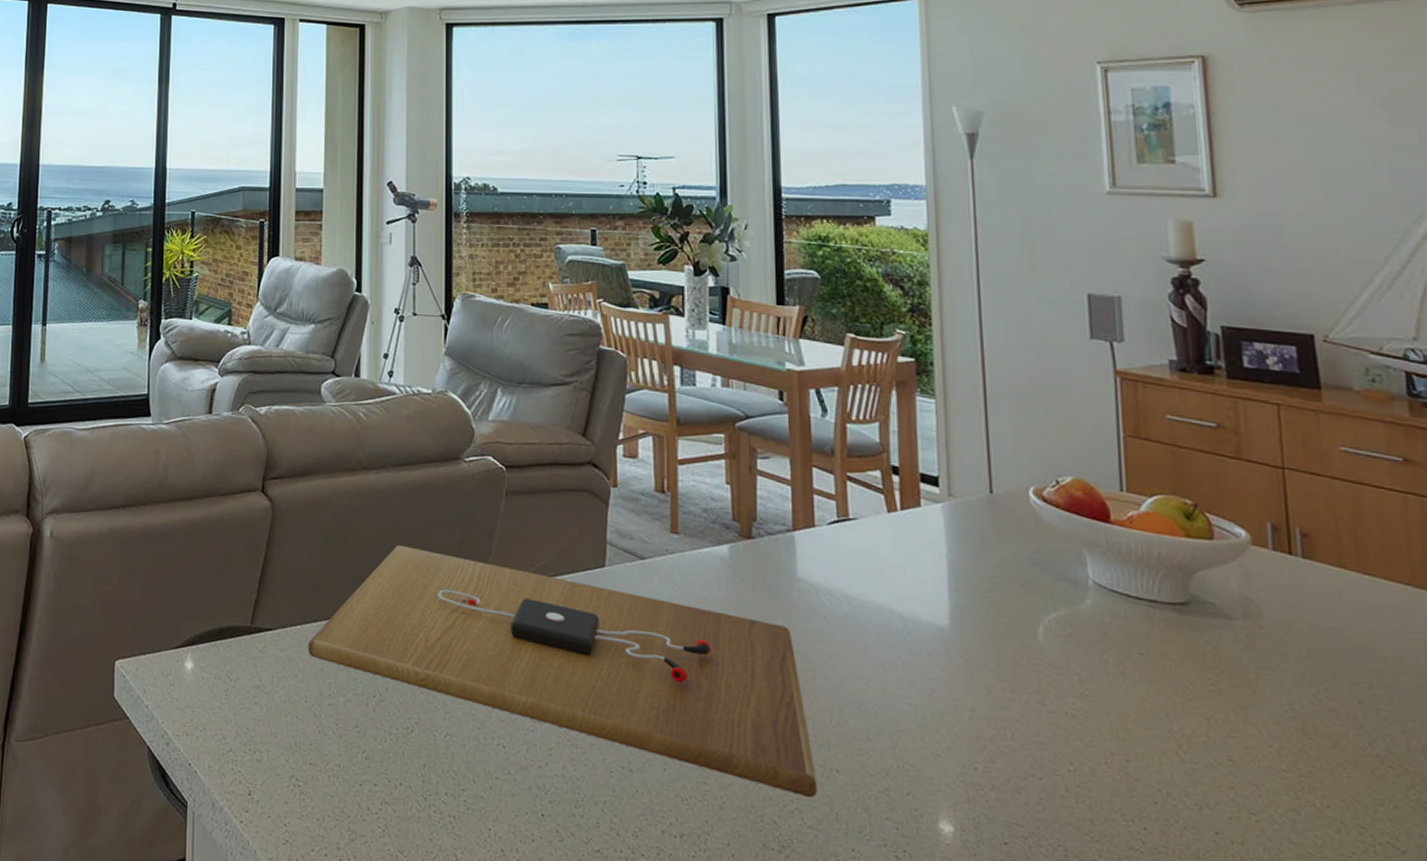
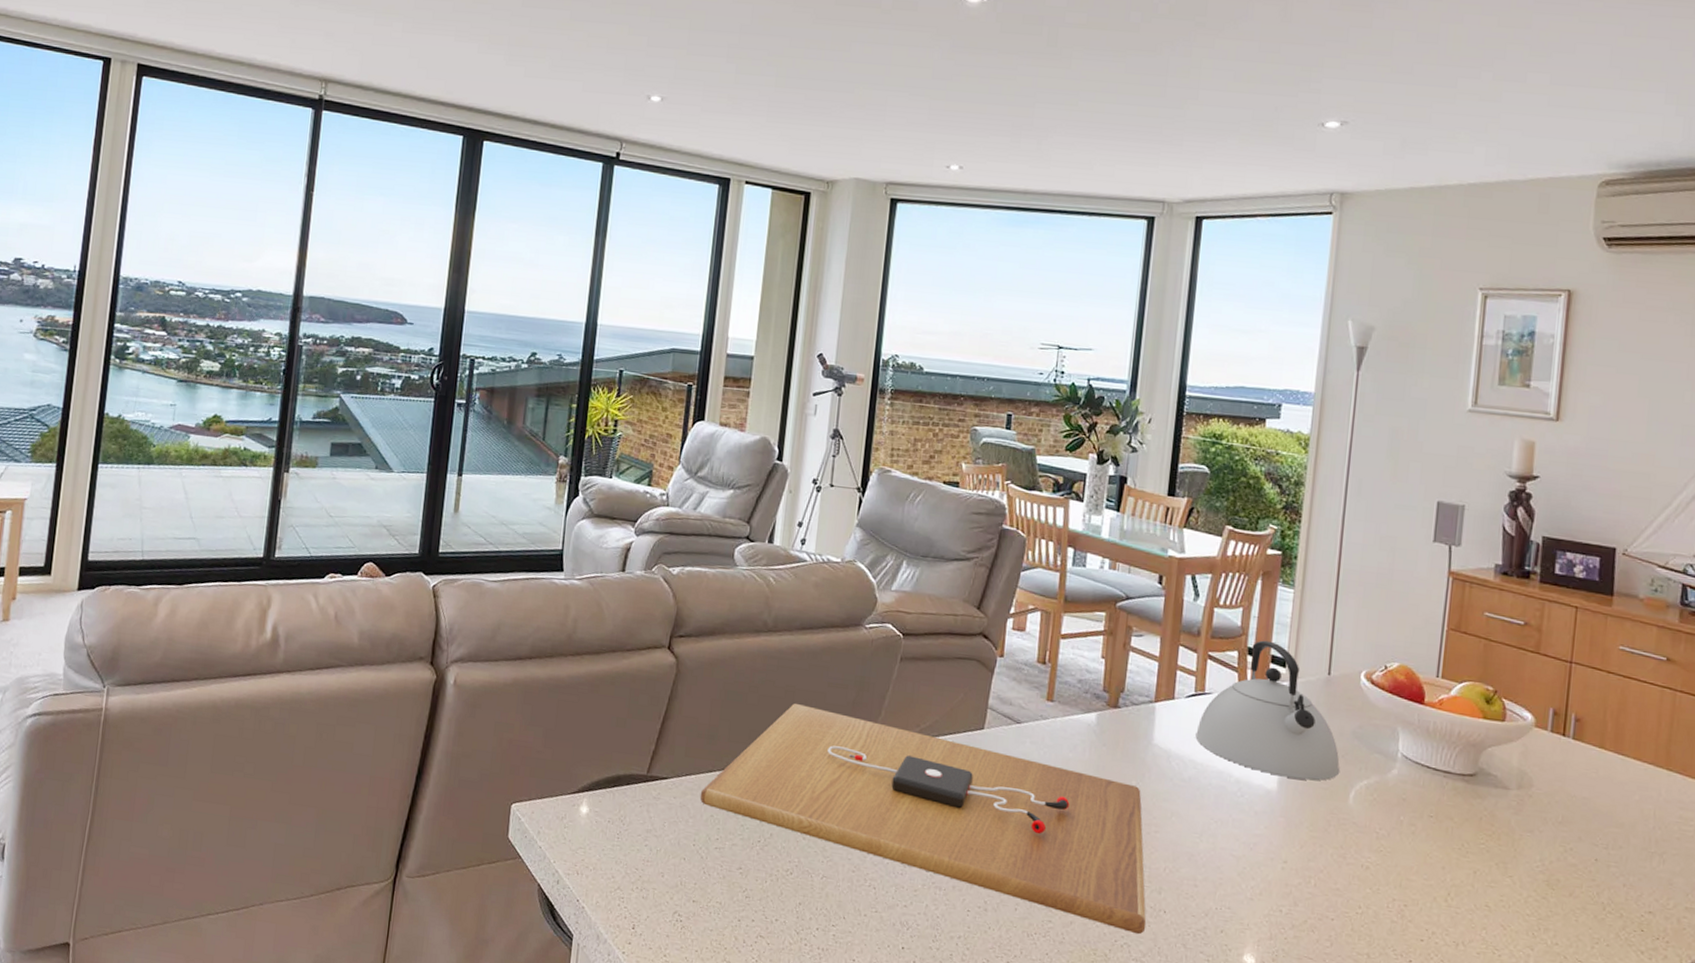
kettle: none [845,457,1022,615] -> present [1195,640,1340,781]

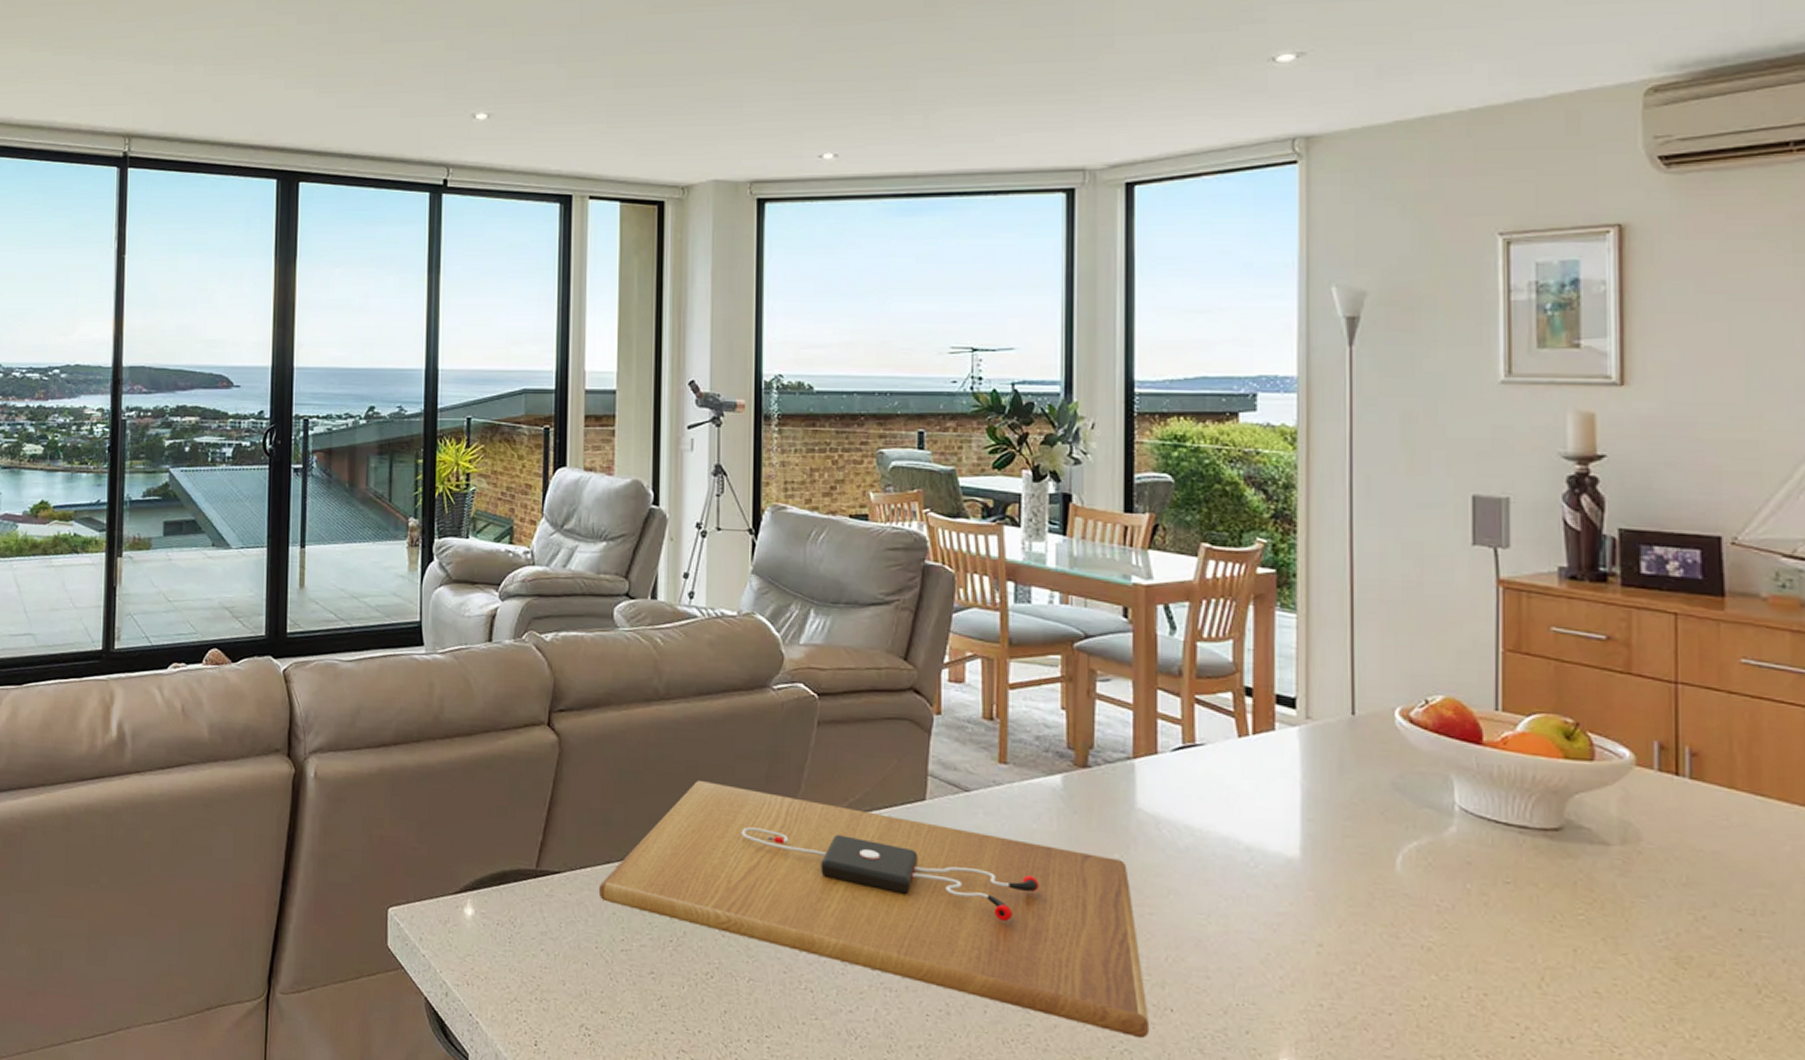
kettle: present [1195,640,1340,781] -> none [1189,677,1381,845]

